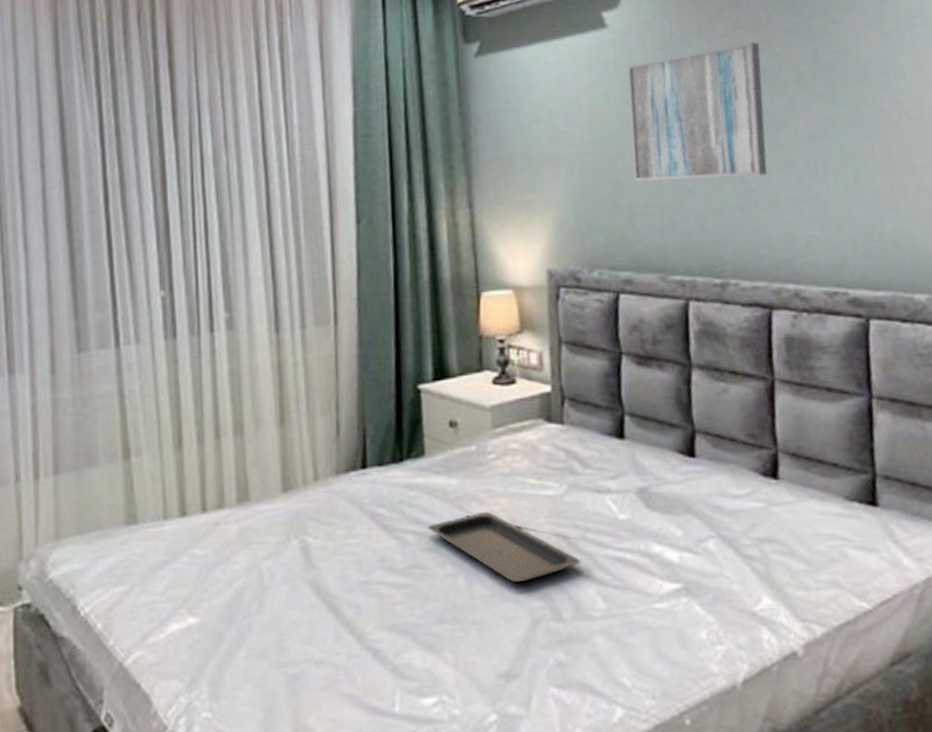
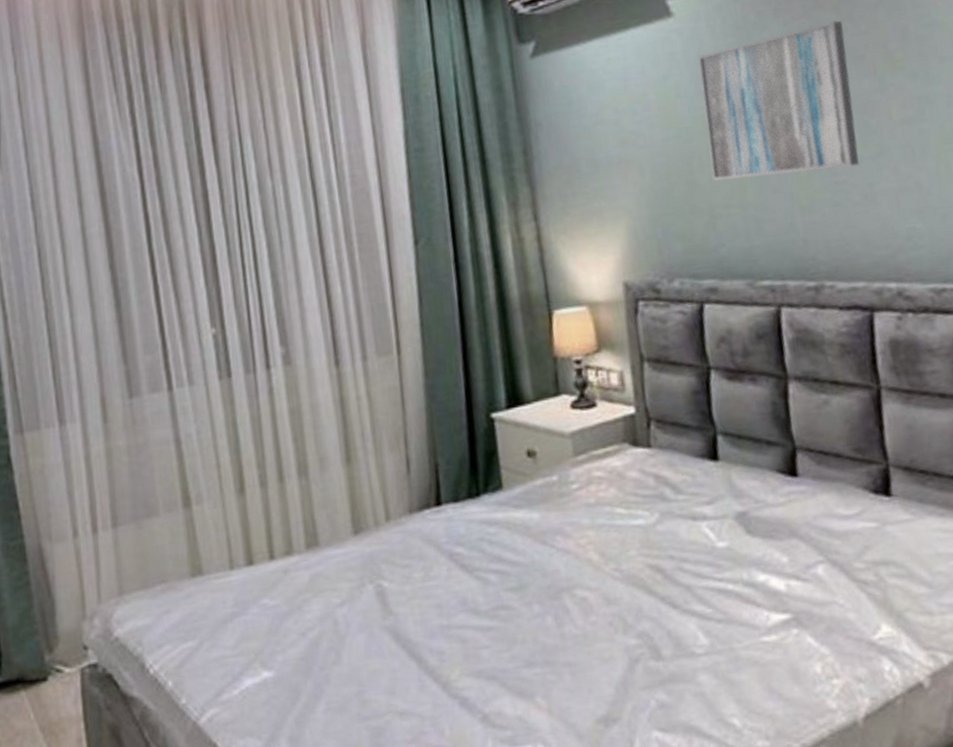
serving tray: present [428,511,581,583] -> none [511,545,679,621]

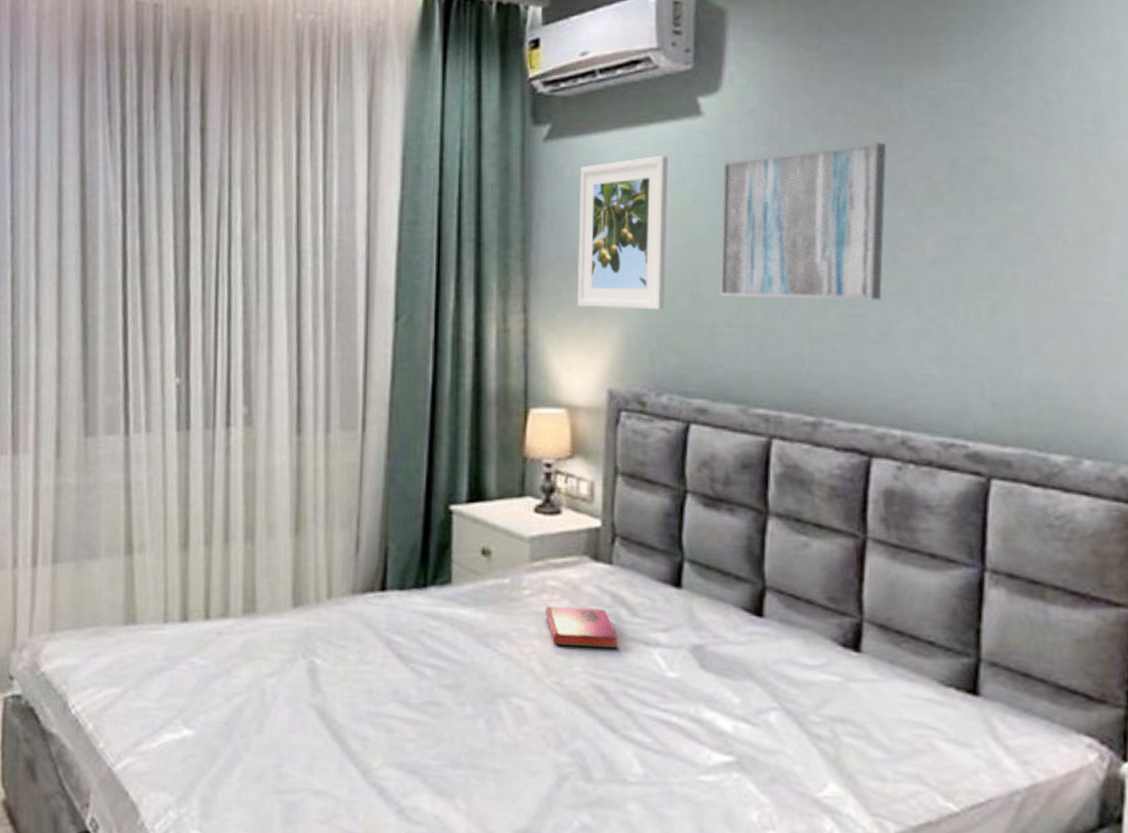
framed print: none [568,57,665,208] -> present [578,156,668,310]
hardback book: none [595,491,668,534] -> present [546,606,618,648]

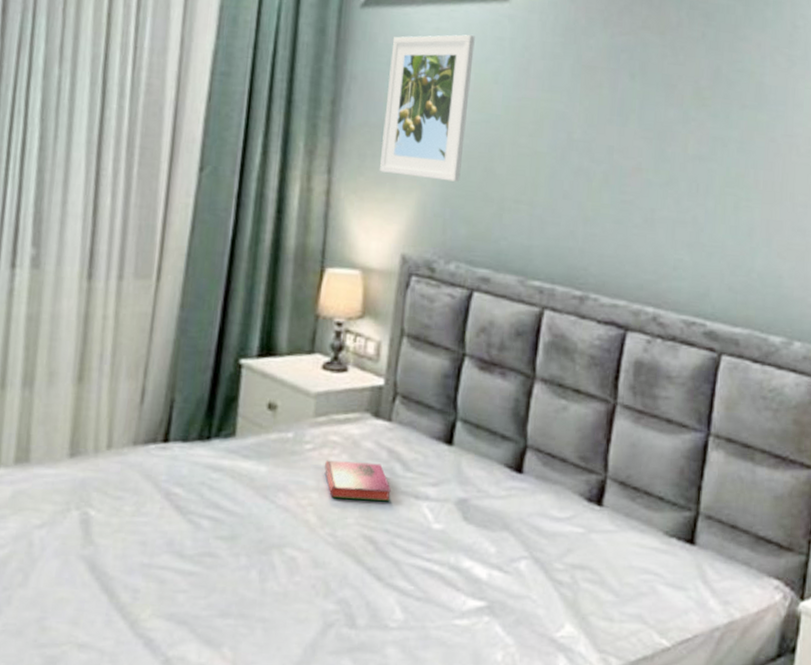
wall art: present [719,142,887,300] -> none [510,44,664,189]

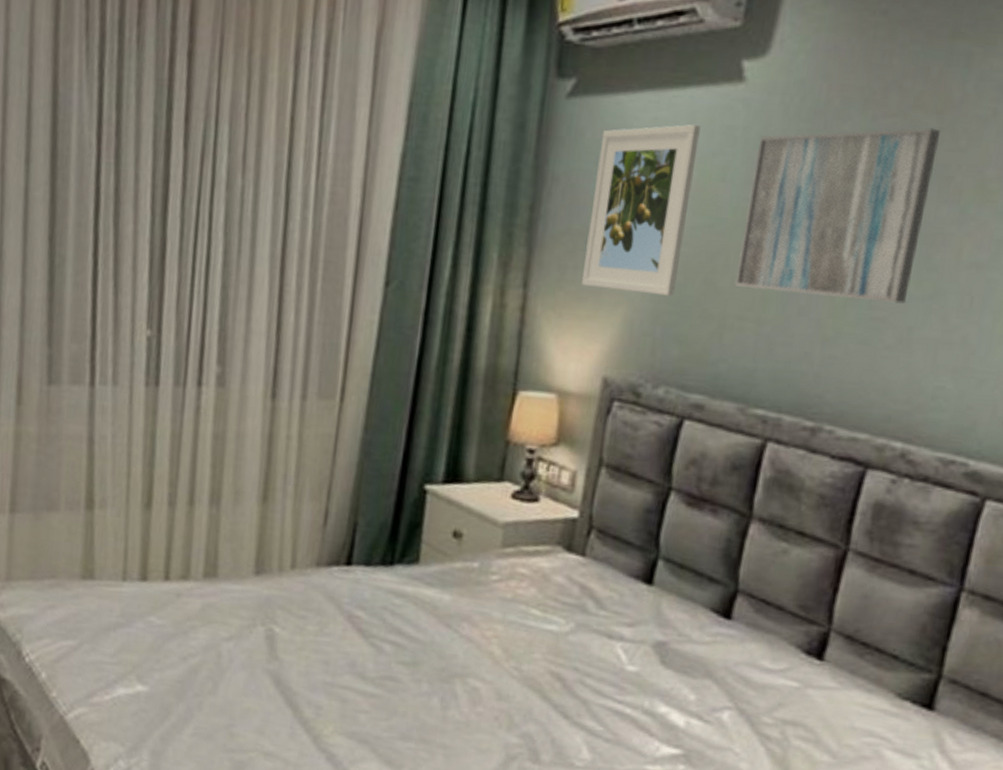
hardback book: present [324,460,391,501] -> none [511,592,582,639]
wall art: none [510,44,664,189] -> present [734,128,940,304]

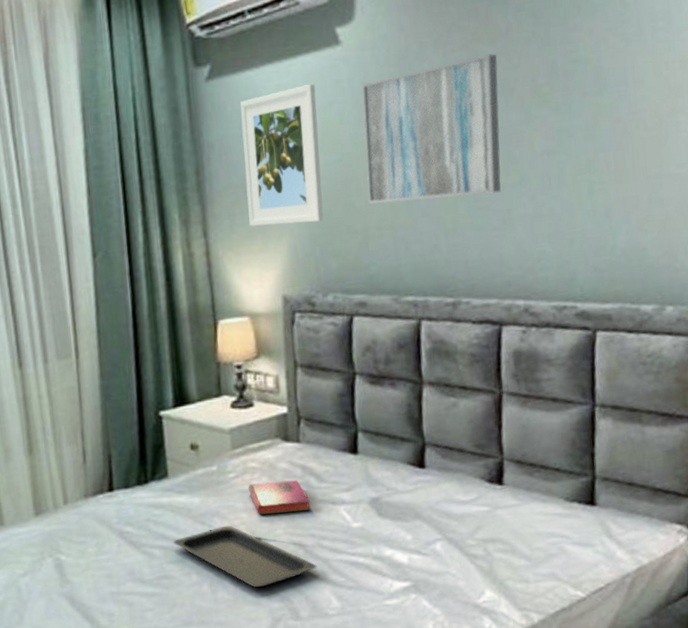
serving tray: none [409,634,574,717] -> present [173,525,317,588]
hardback book: none [511,592,582,639] -> present [249,480,311,516]

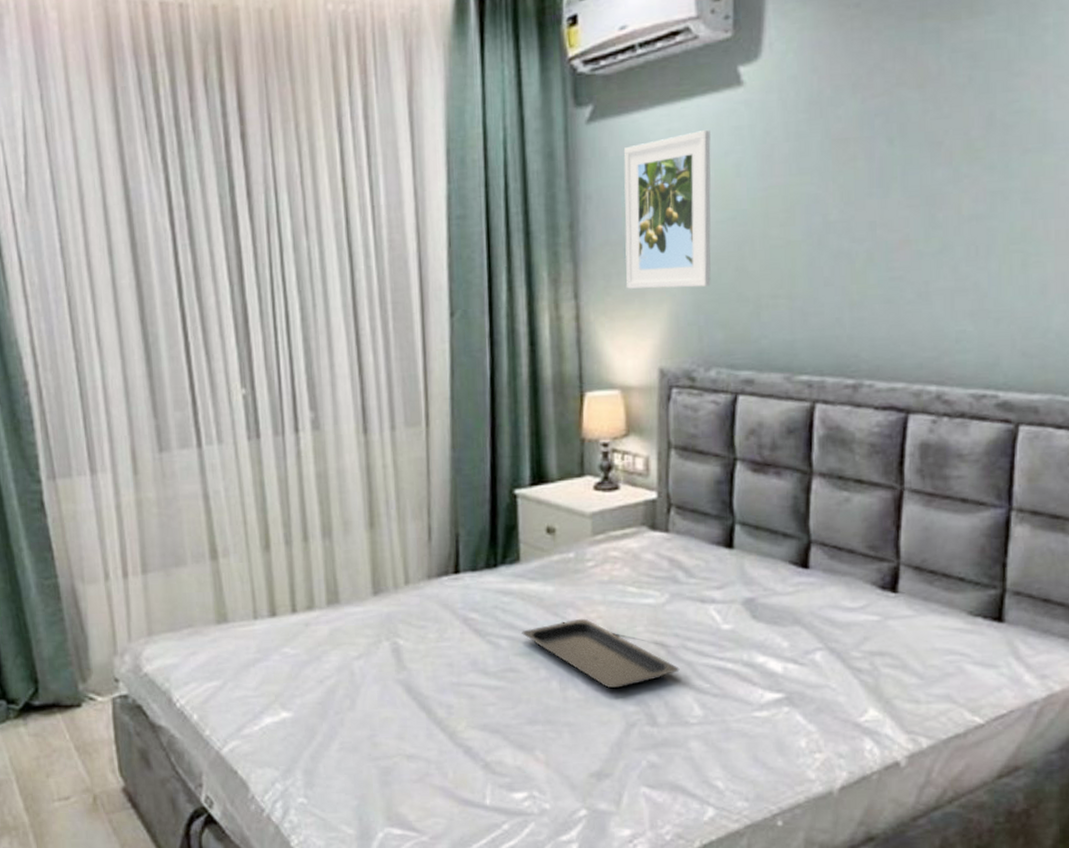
hardback book: present [249,480,311,516] -> none [608,573,676,610]
wall art: present [361,54,501,204] -> none [763,101,925,269]

